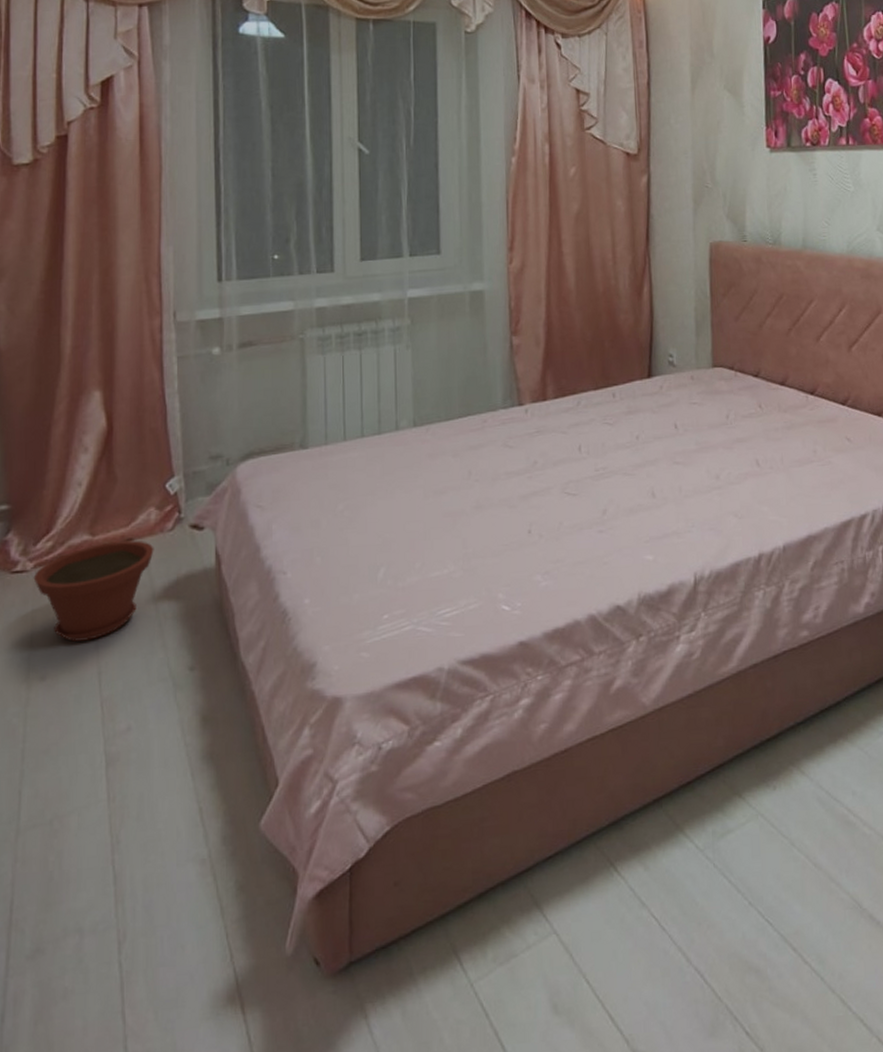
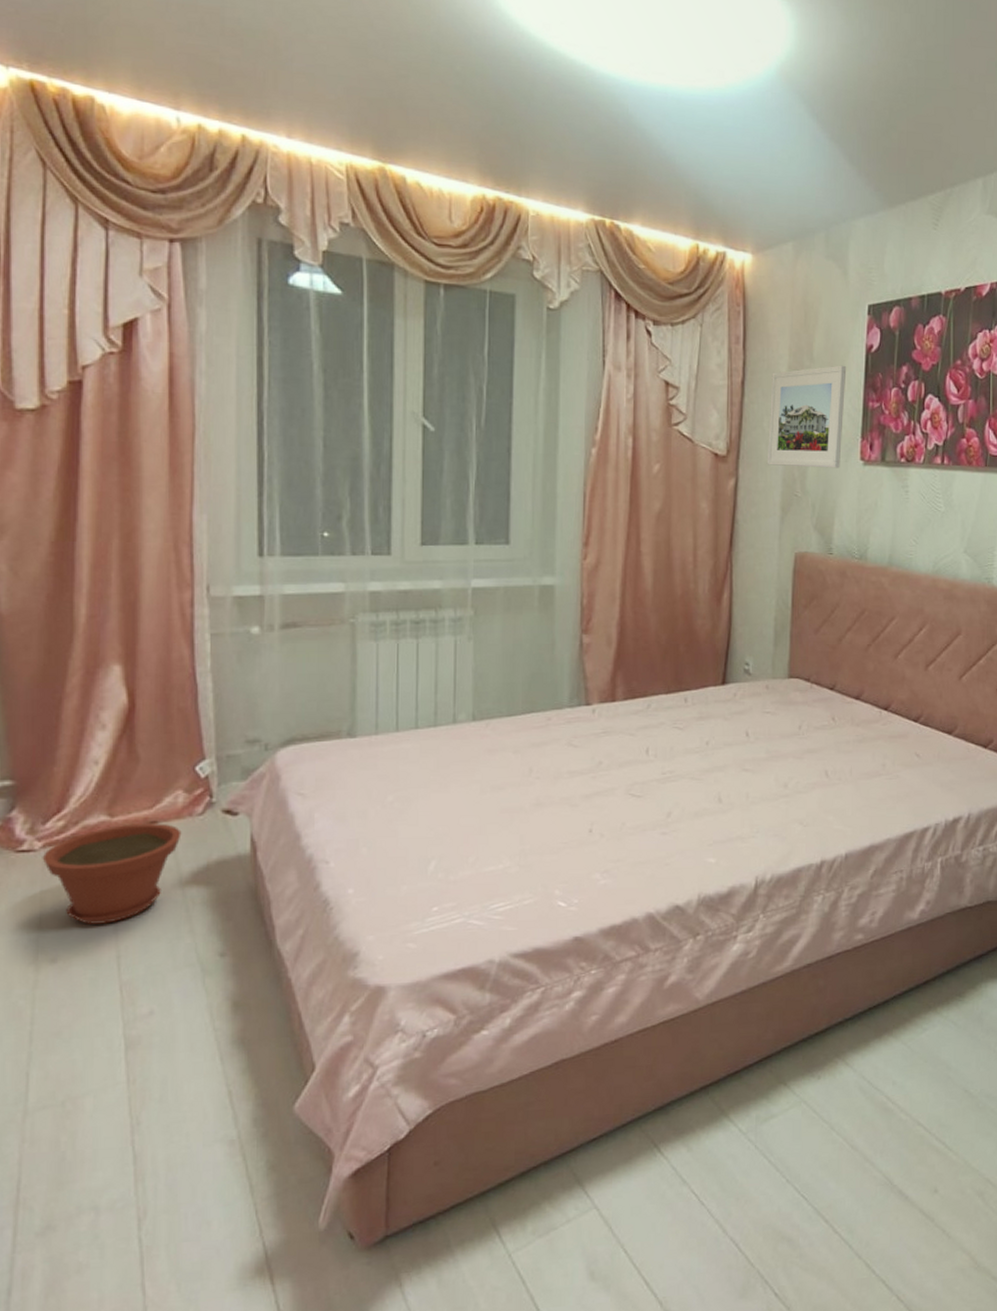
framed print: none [675,58,748,160] -> present [766,365,847,468]

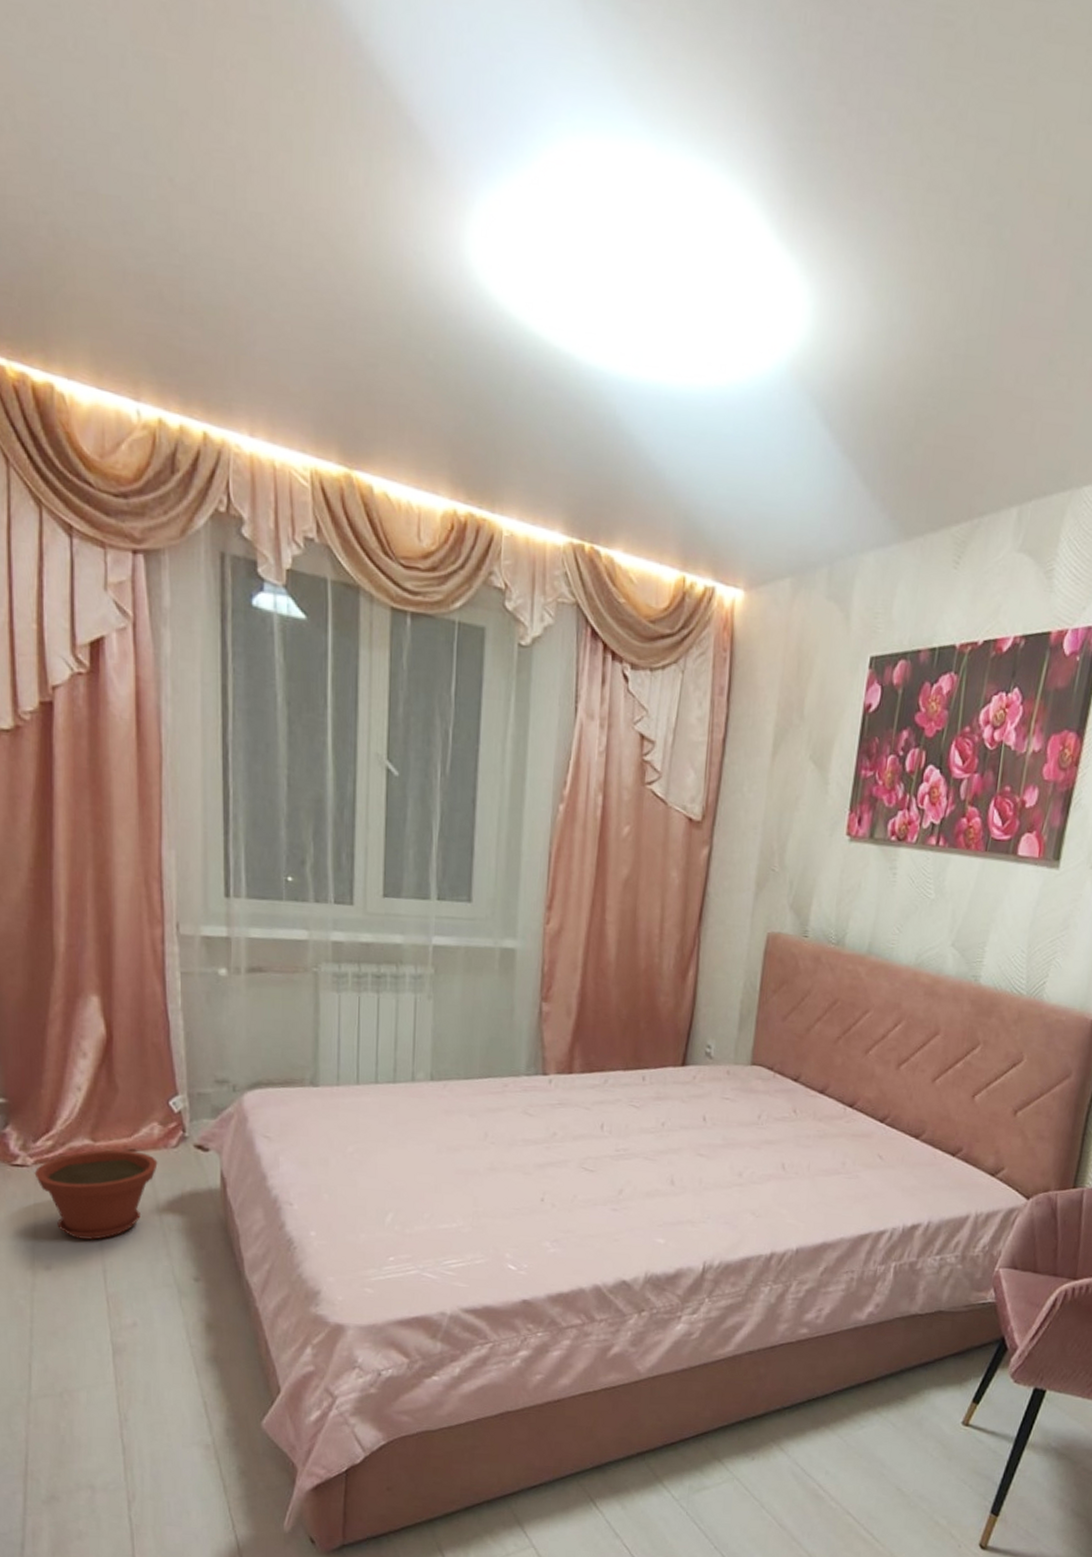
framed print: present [766,365,847,468] -> none [744,725,840,843]

